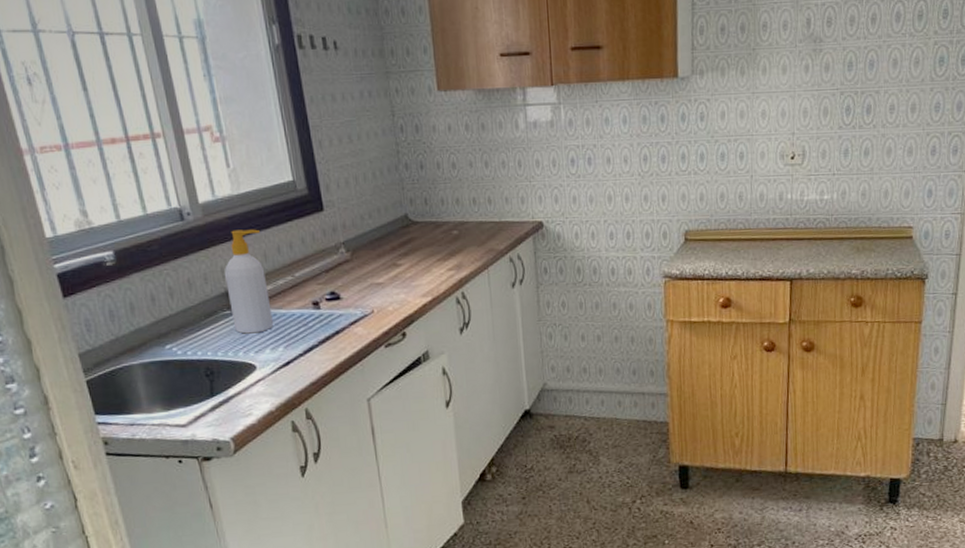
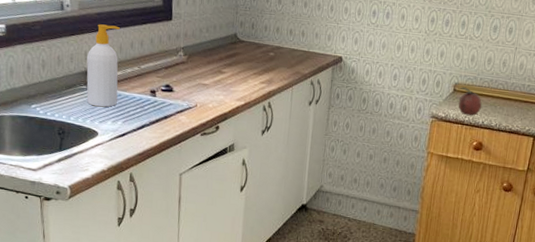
fruit: none [691,234,722,268] -> present [458,87,482,116]

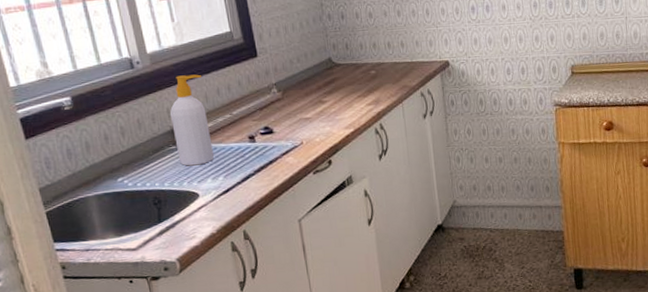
fruit: present [458,87,482,116] -> none [577,68,604,97]

